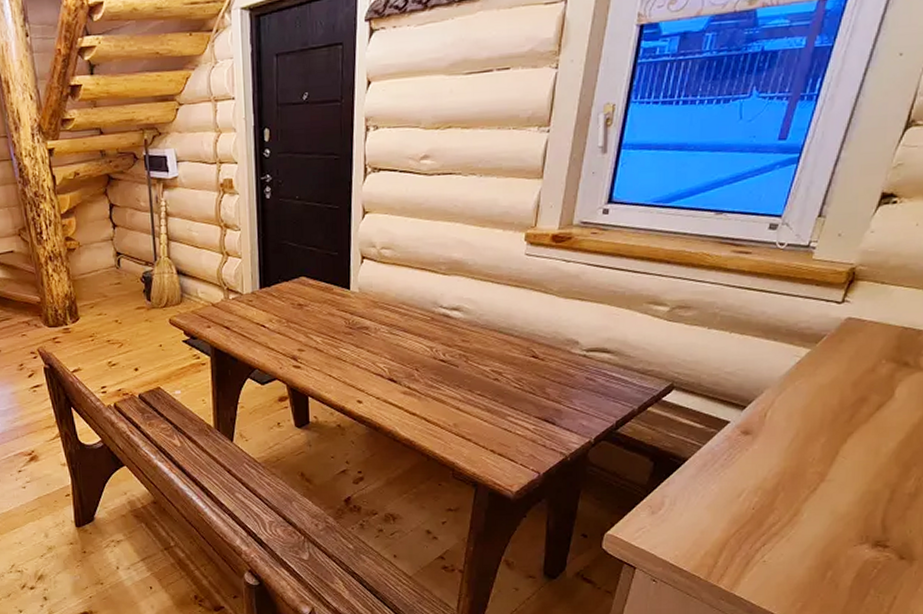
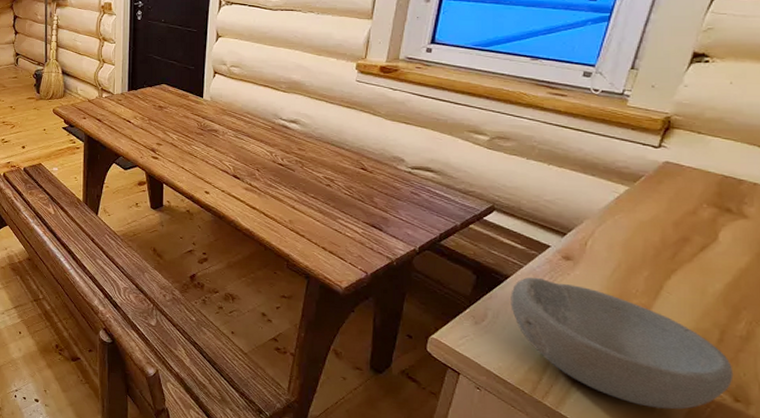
bowl: none [688,456,901,576] -> present [510,277,734,410]

